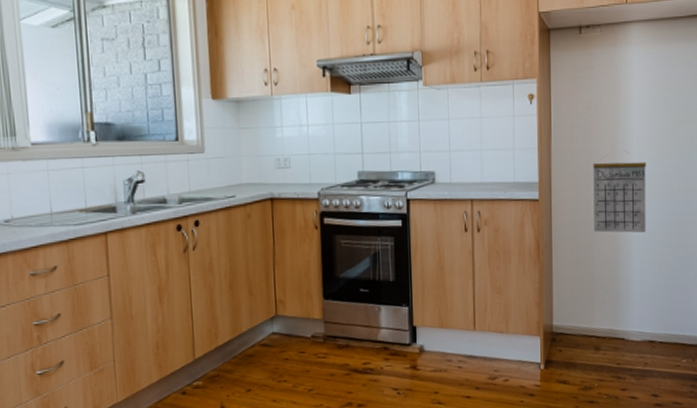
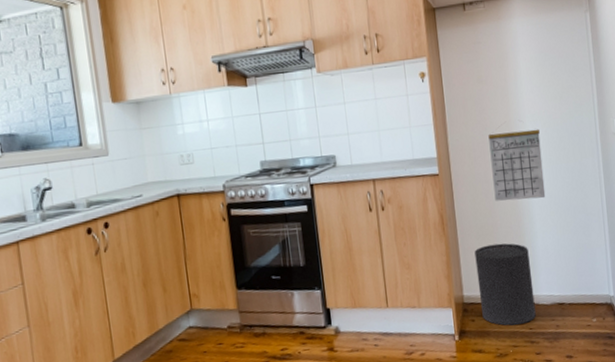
trash can: none [568,275,625,359] -> present [474,243,536,326]

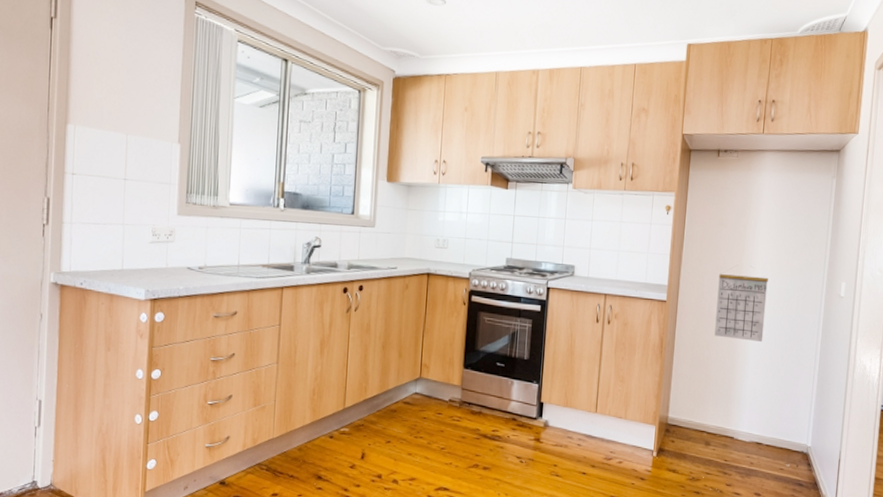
trash can: present [474,243,536,326] -> none [682,375,737,454]

